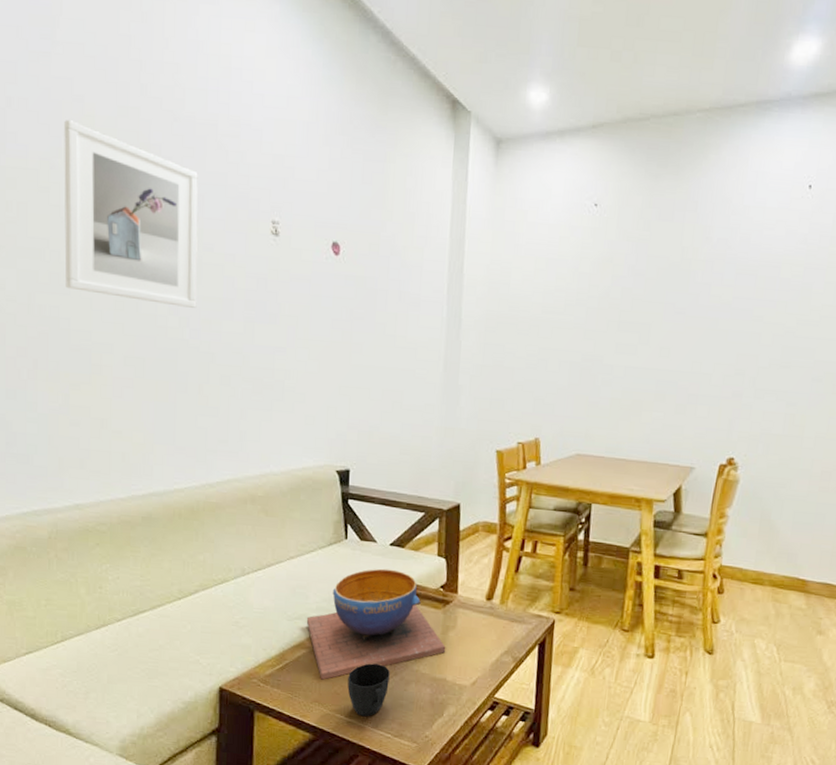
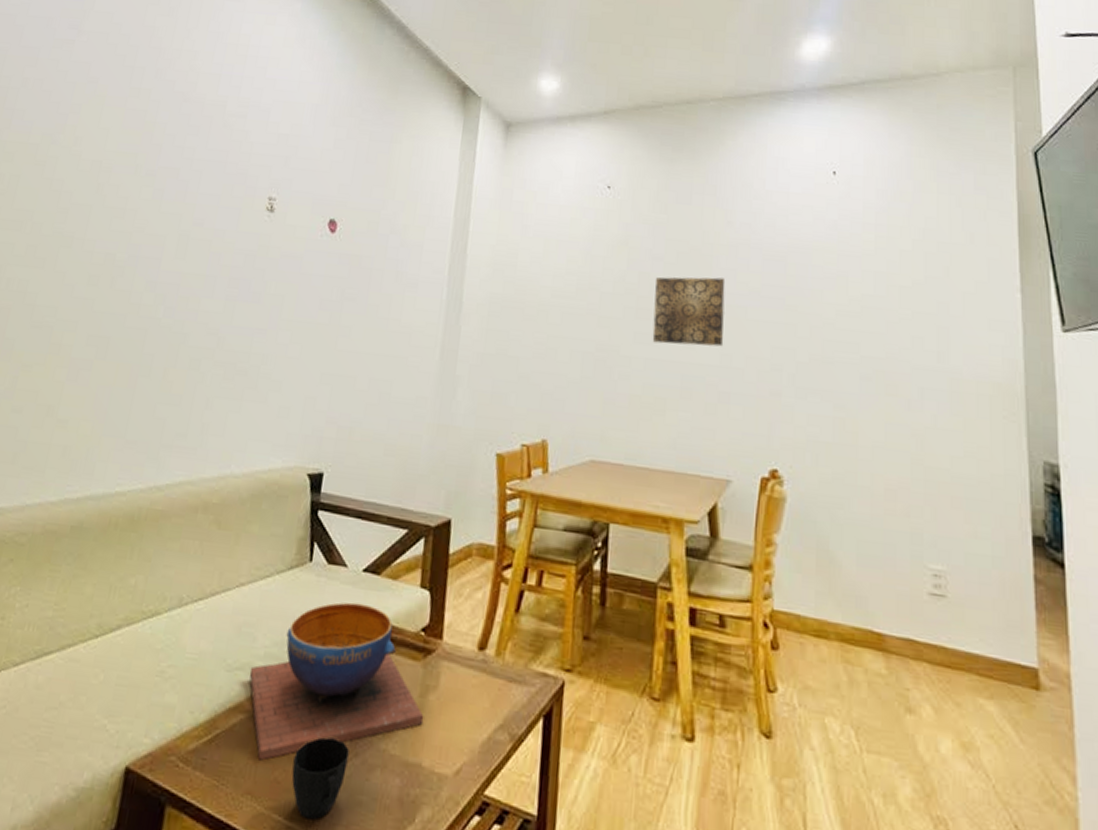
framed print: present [64,120,198,308] -> none [40,99,200,285]
wall art: none [632,291,700,355] -> present [652,277,726,347]

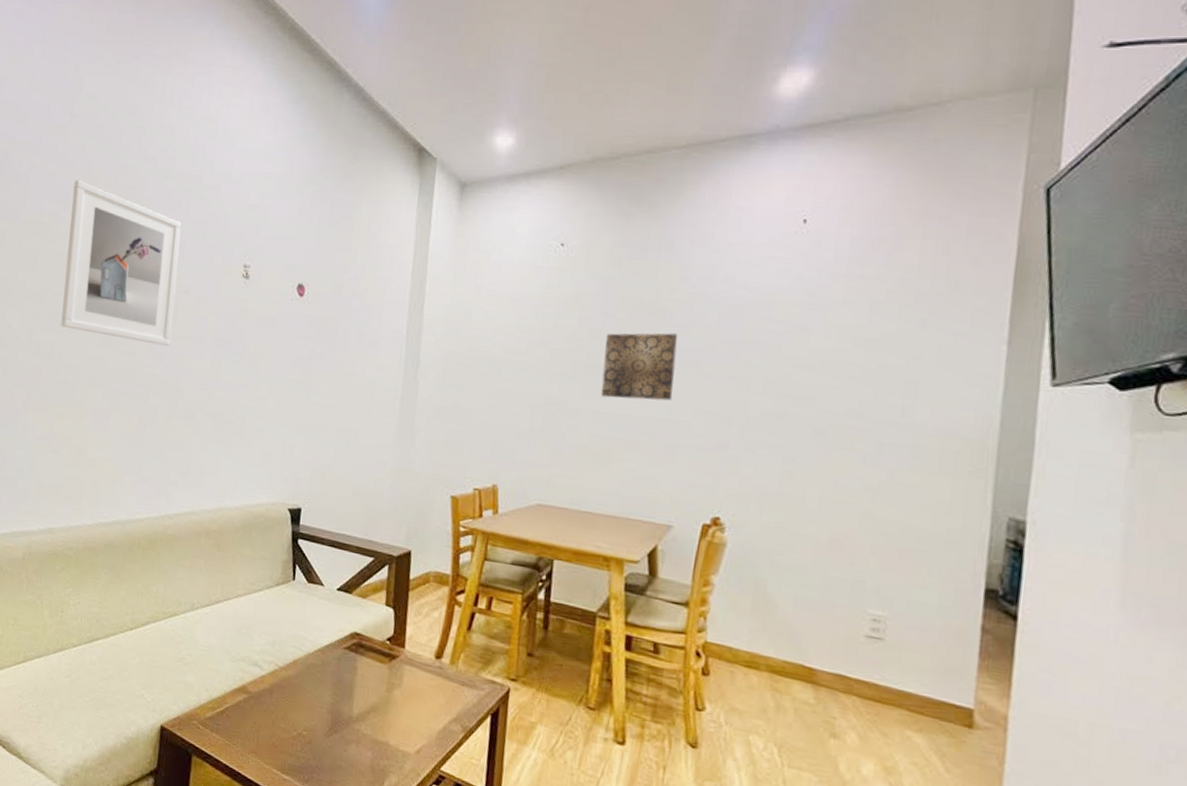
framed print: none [40,99,200,285] -> present [60,180,182,346]
decorative bowl: present [249,602,424,761] -> none [249,614,390,730]
cup: present [291,737,349,820] -> none [285,716,330,776]

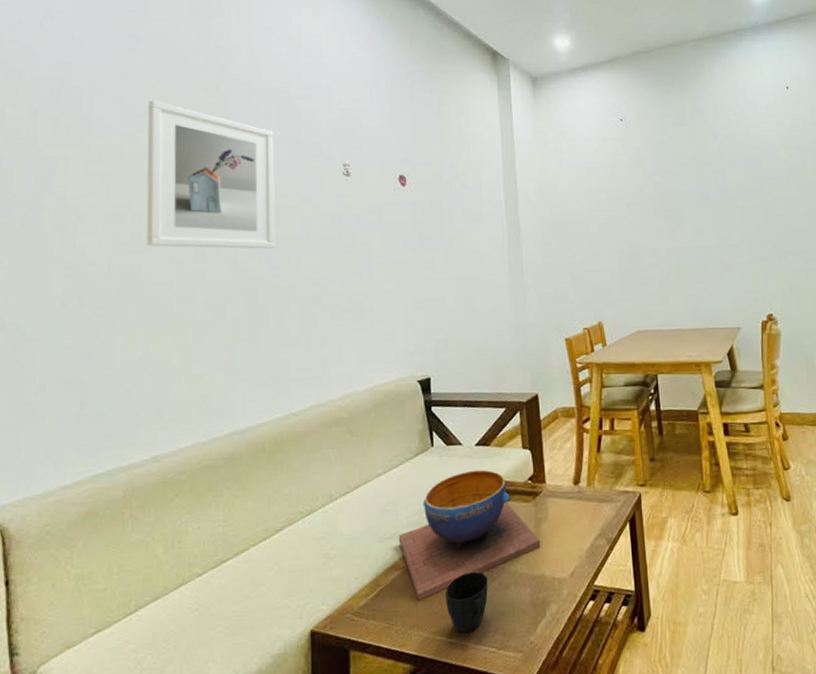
decorative bowl: none [249,614,390,730] -> present [398,469,541,601]
cup: none [285,716,330,776] -> present [446,571,488,634]
wall art: present [600,333,678,401] -> none [666,179,723,235]

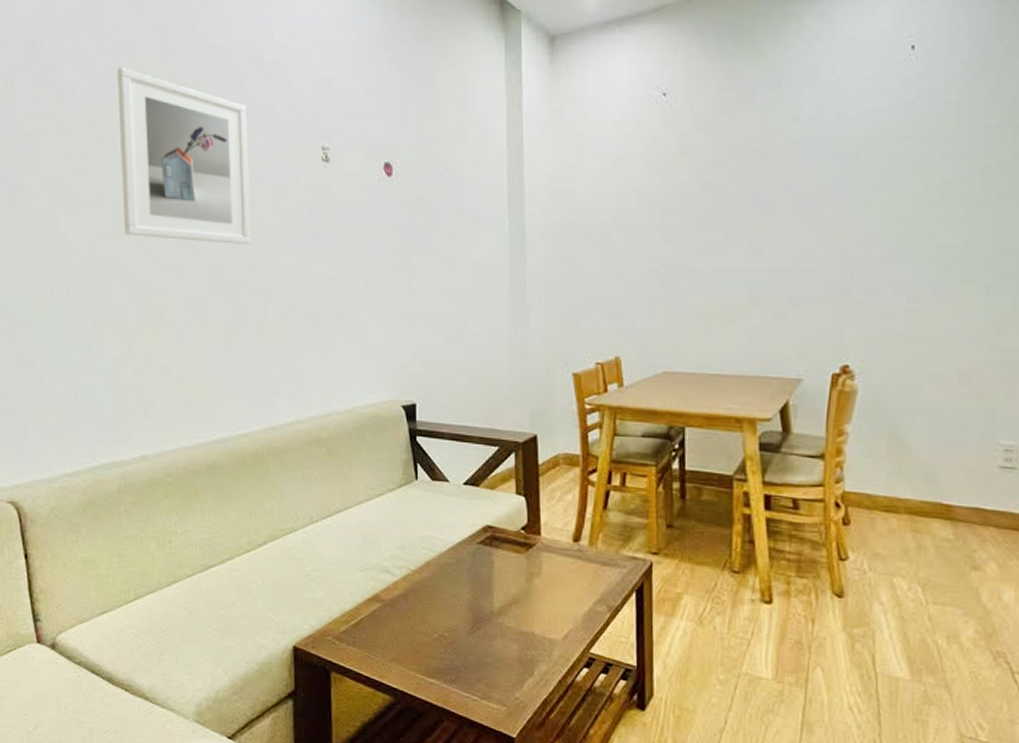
decorative bowl: present [398,469,541,601] -> none [379,510,532,636]
cup: present [446,571,488,634] -> none [427,616,472,677]

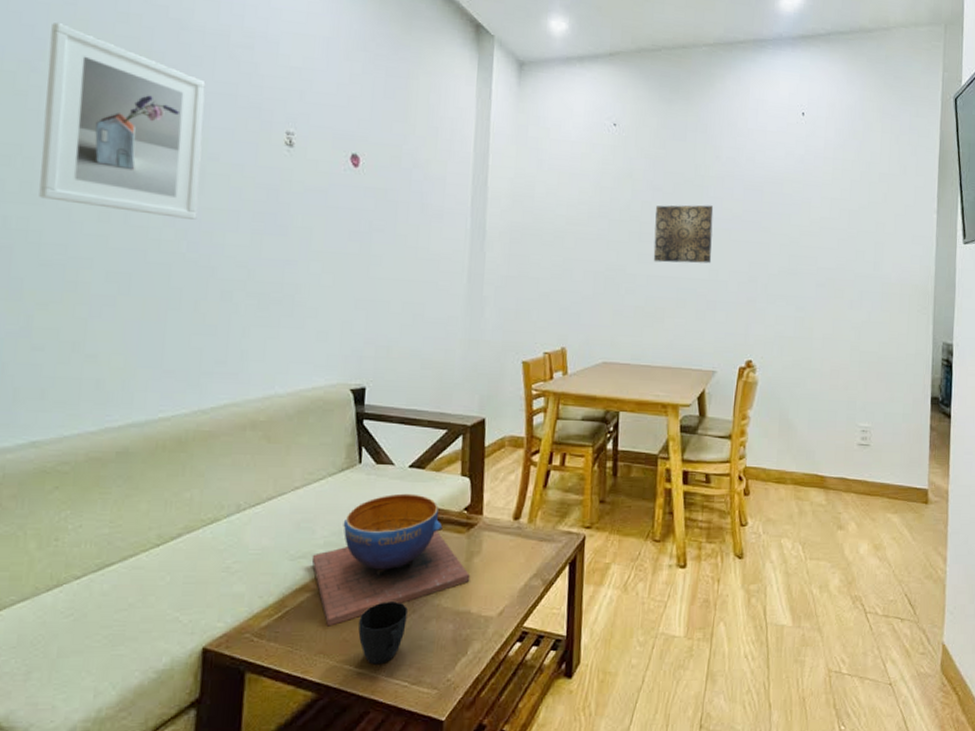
decorative bowl: none [379,510,532,636] -> present [312,493,471,627]
cup: none [427,616,472,677] -> present [358,602,408,665]
wall art: none [718,179,793,253] -> present [653,205,714,264]

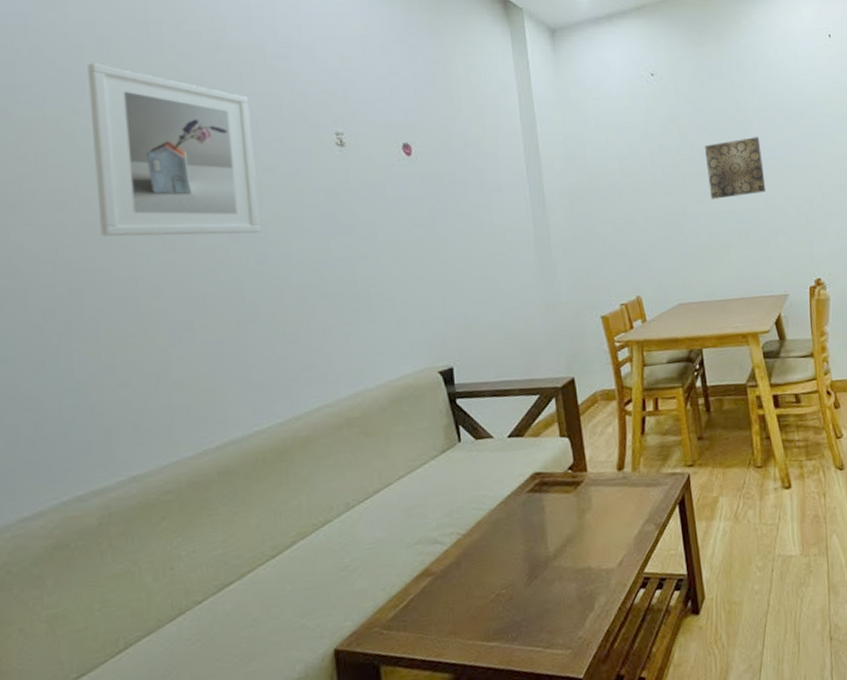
decorative bowl: present [312,493,471,627] -> none [427,462,586,607]
cup: present [358,602,408,665] -> none [483,570,531,636]

